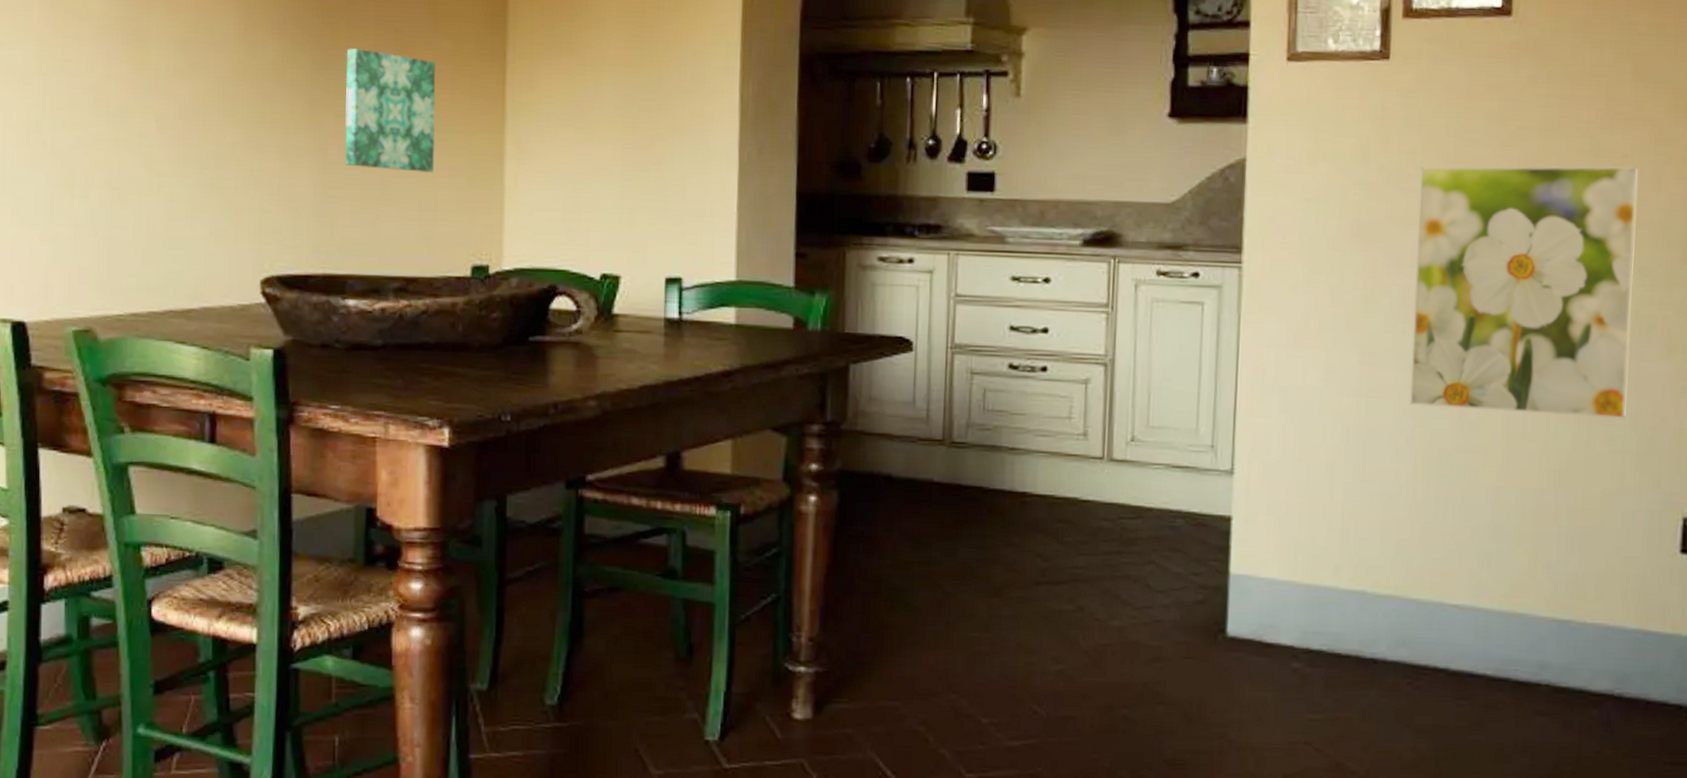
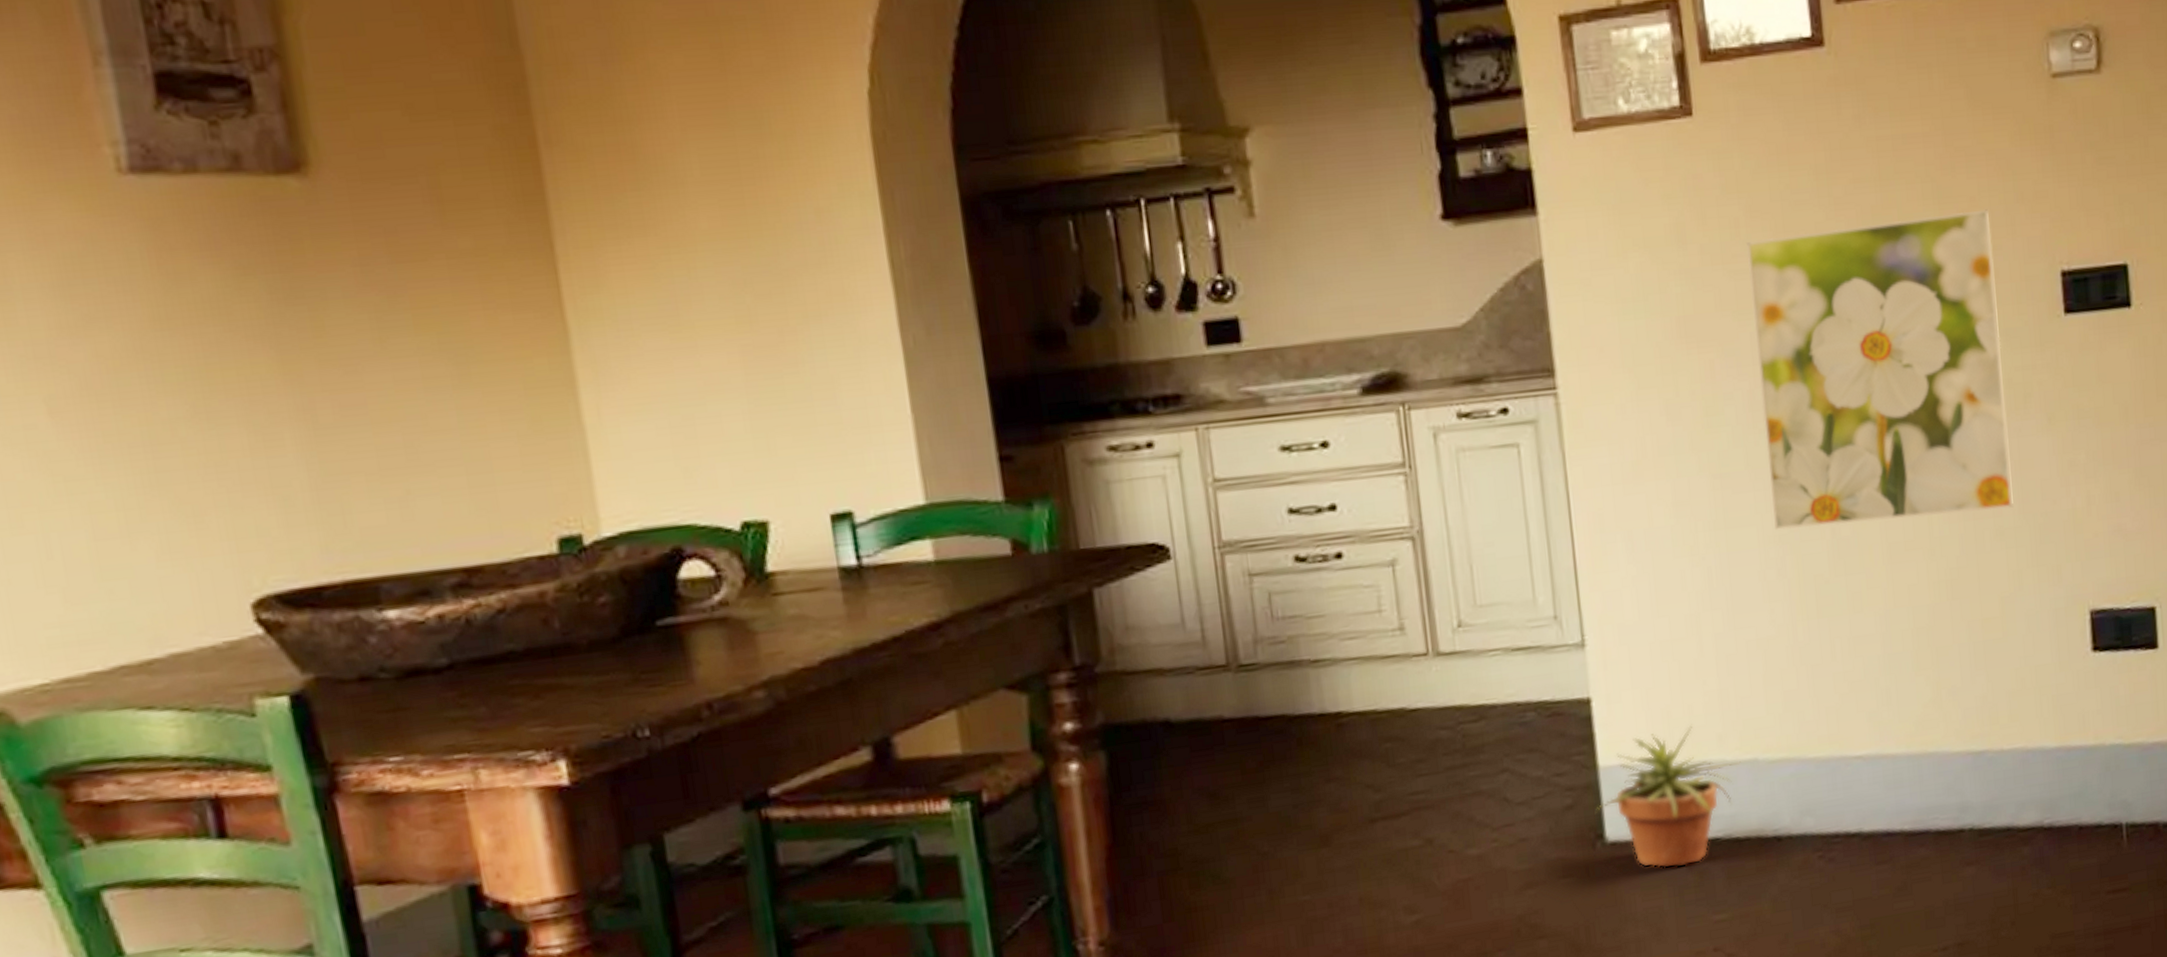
wall art: present [345,48,436,173] -> none [319,263,479,428]
potted plant: none [1222,552,1351,669] -> present [1596,724,1741,868]

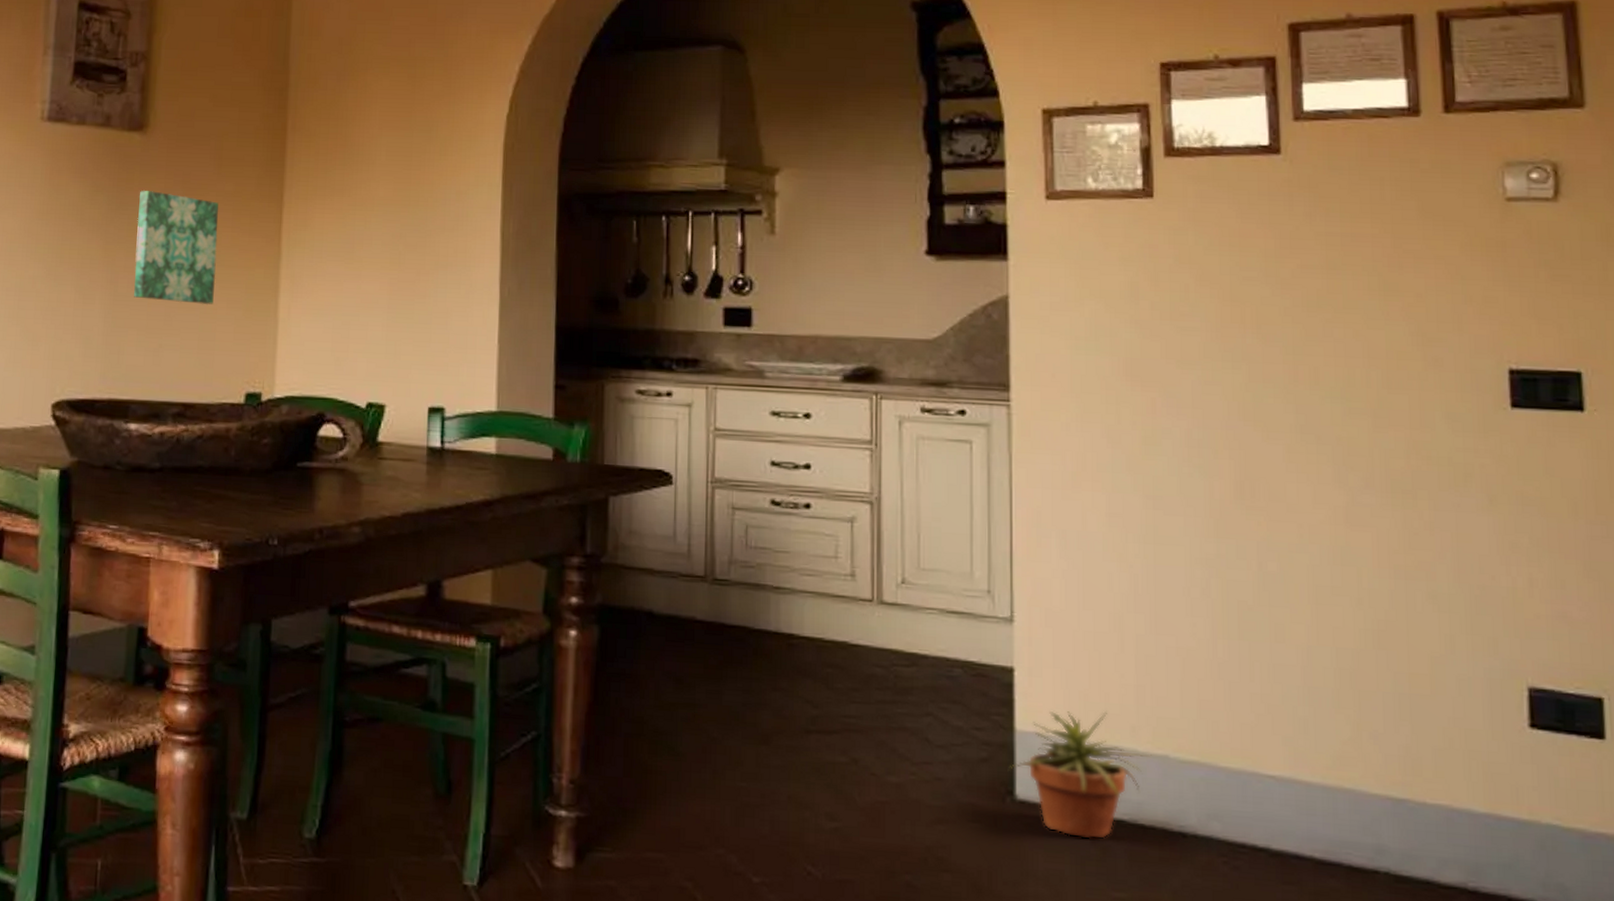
wall art: none [319,263,479,428] -> present [134,191,219,305]
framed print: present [1746,209,2015,530] -> none [1194,304,1450,576]

